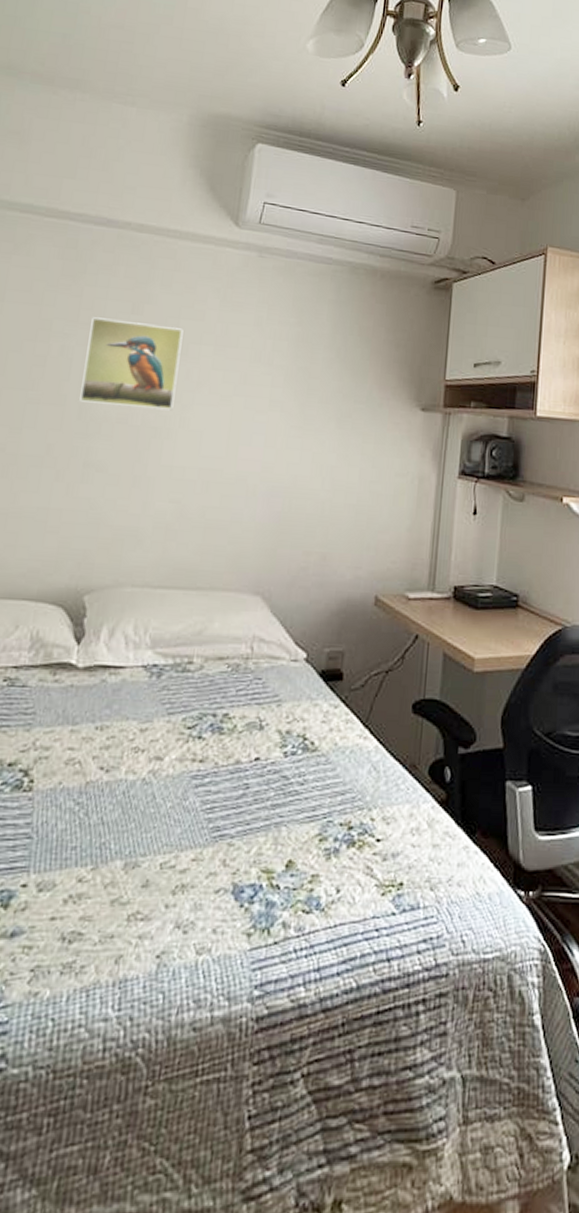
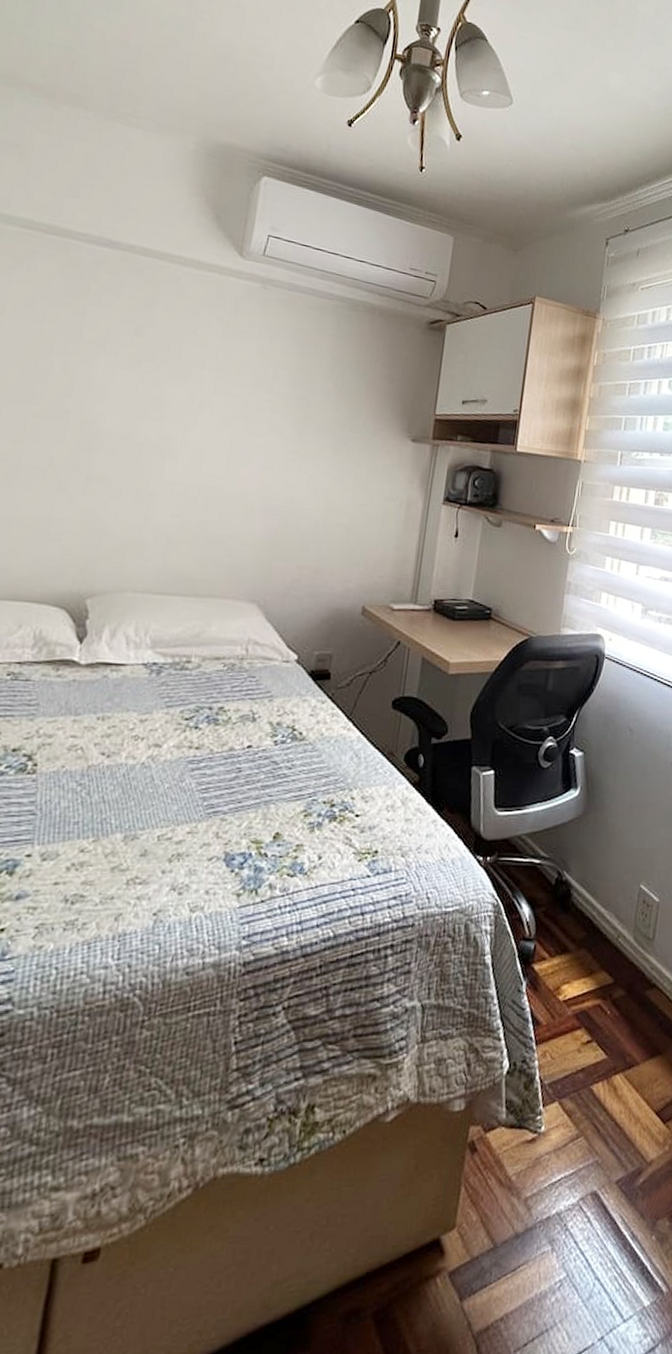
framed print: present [79,317,183,411] -> none [82,336,186,431]

